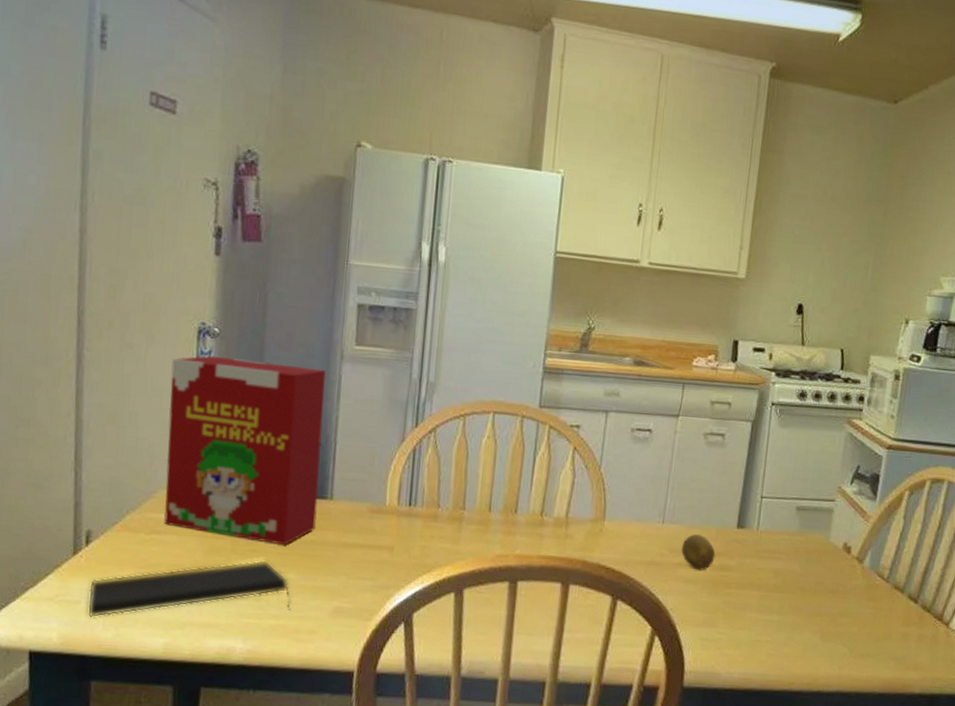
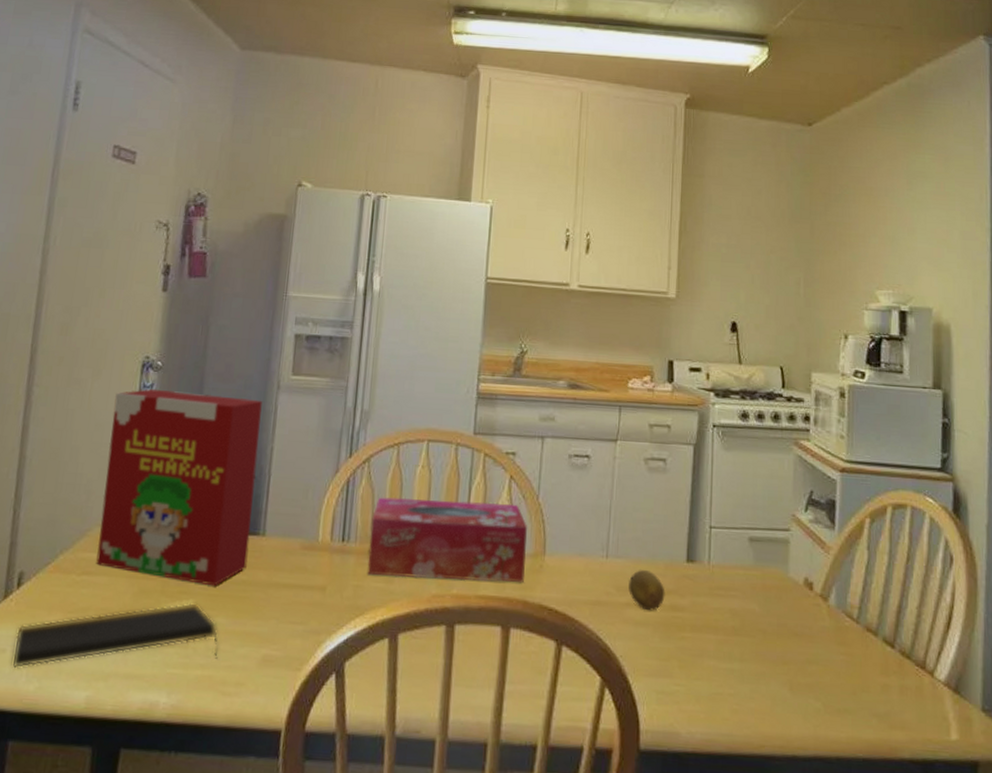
tissue box: none [433,465,589,545] -> present [367,497,527,584]

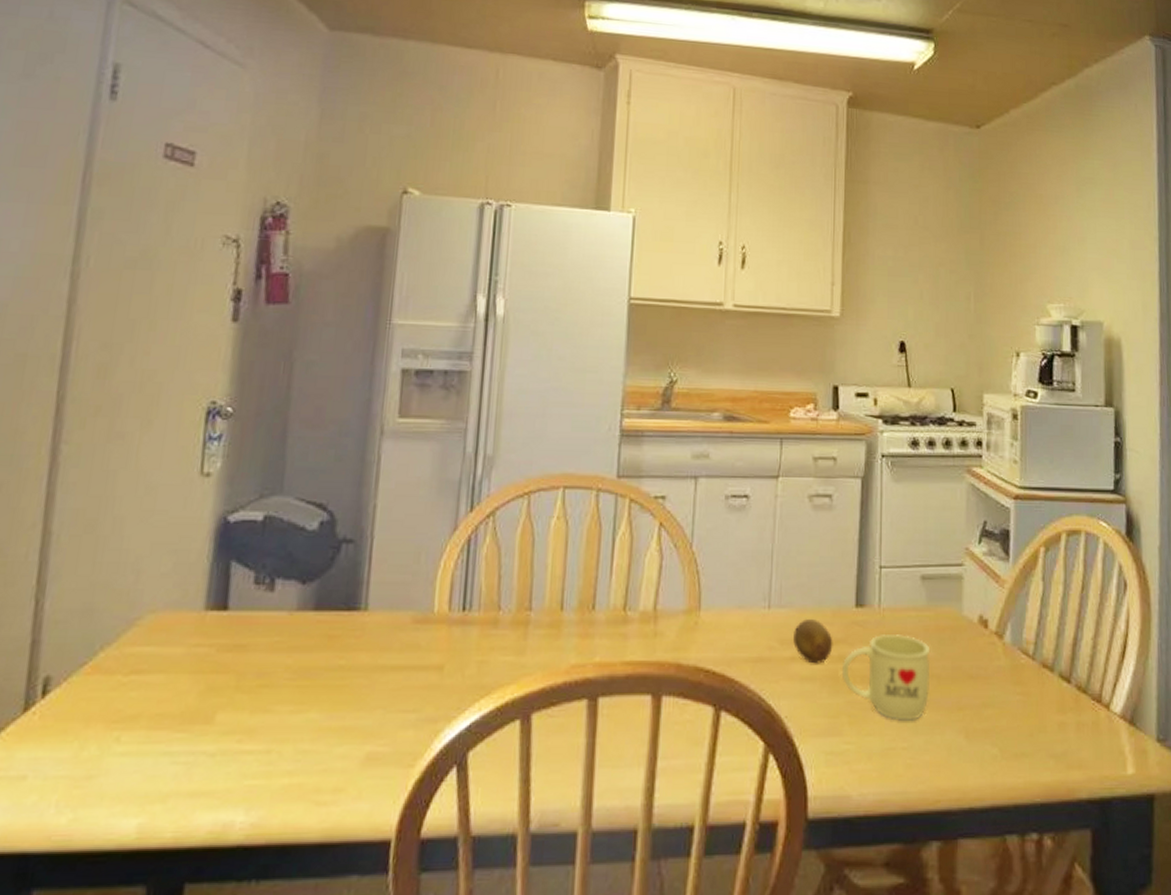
notepad: present [11,603,218,669] -> none [35,698,310,799]
cereal box: present [96,388,262,587] -> none [149,440,362,676]
tissue box: present [367,497,527,584] -> none [493,554,680,648]
mug: none [672,589,757,670] -> present [841,635,931,721]

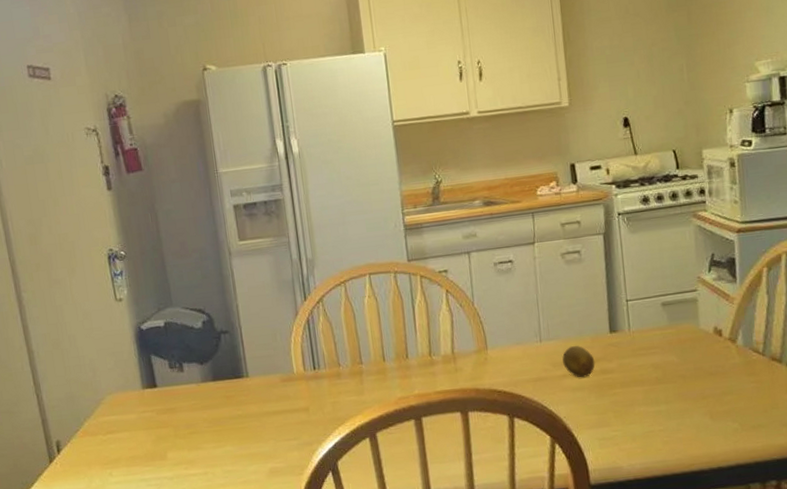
mug: present [841,635,931,721] -> none [604,348,678,411]

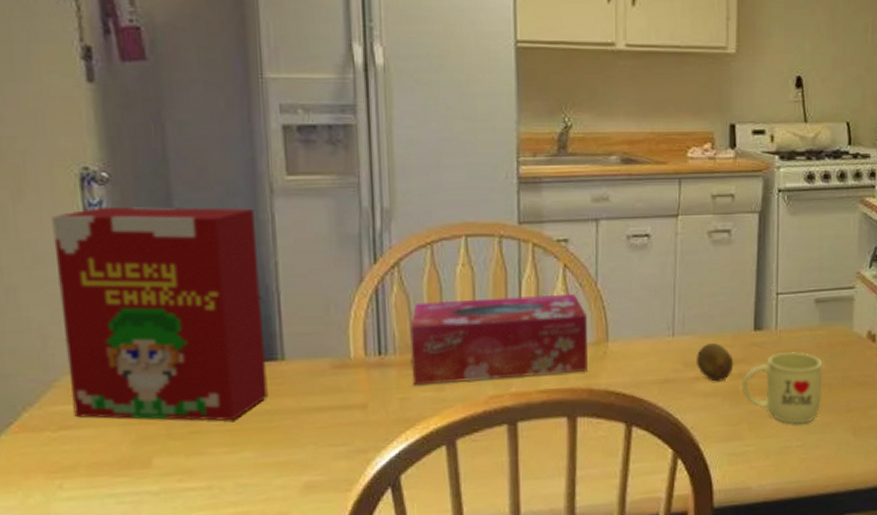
cereal box: none [93,267,239,425] -> present [52,206,268,421]
tissue box: none [334,313,473,392] -> present [410,294,588,386]
mug: none [604,348,678,411] -> present [741,352,823,424]

